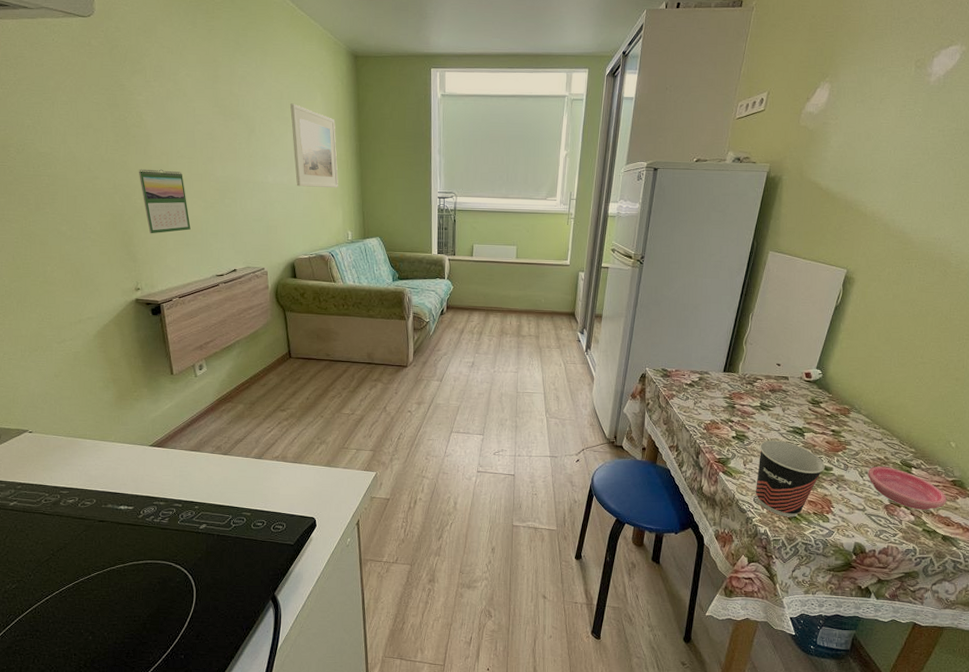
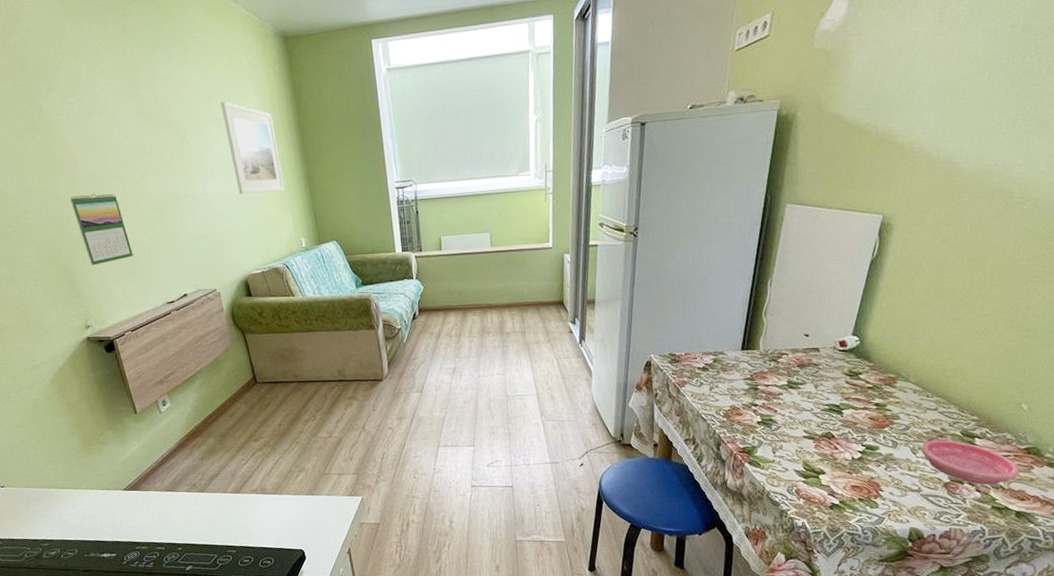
cup: present [756,440,825,517] -> none [789,421,869,507]

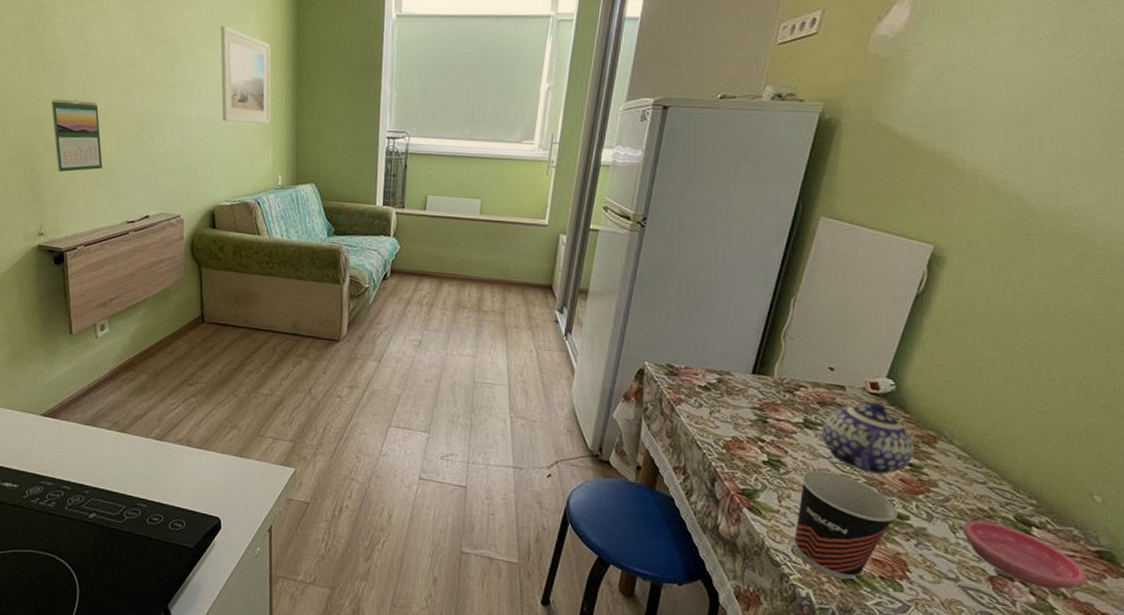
cup: none [789,421,869,507] -> present [795,470,898,580]
teapot: none [803,357,879,417] -> present [821,401,915,475]

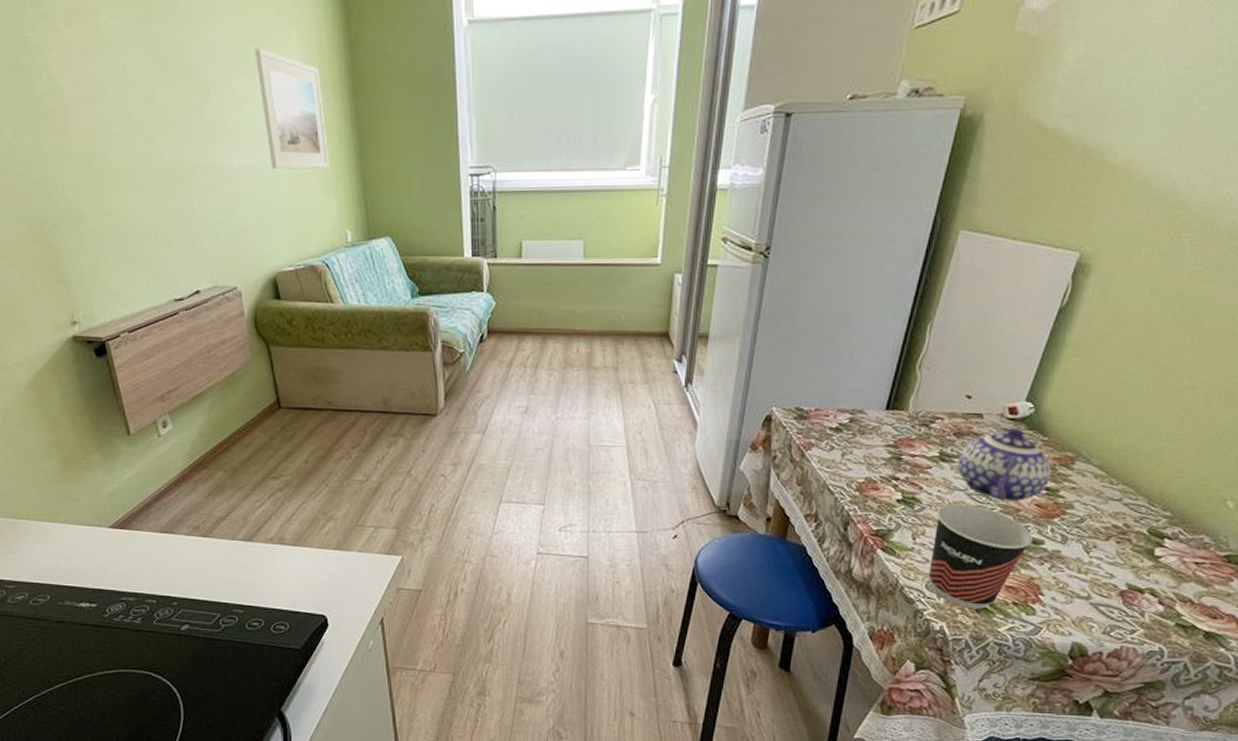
calendar: present [51,99,103,172] -> none [58,155,135,247]
saucer: present [963,520,1088,590] -> none [1096,538,1216,597]

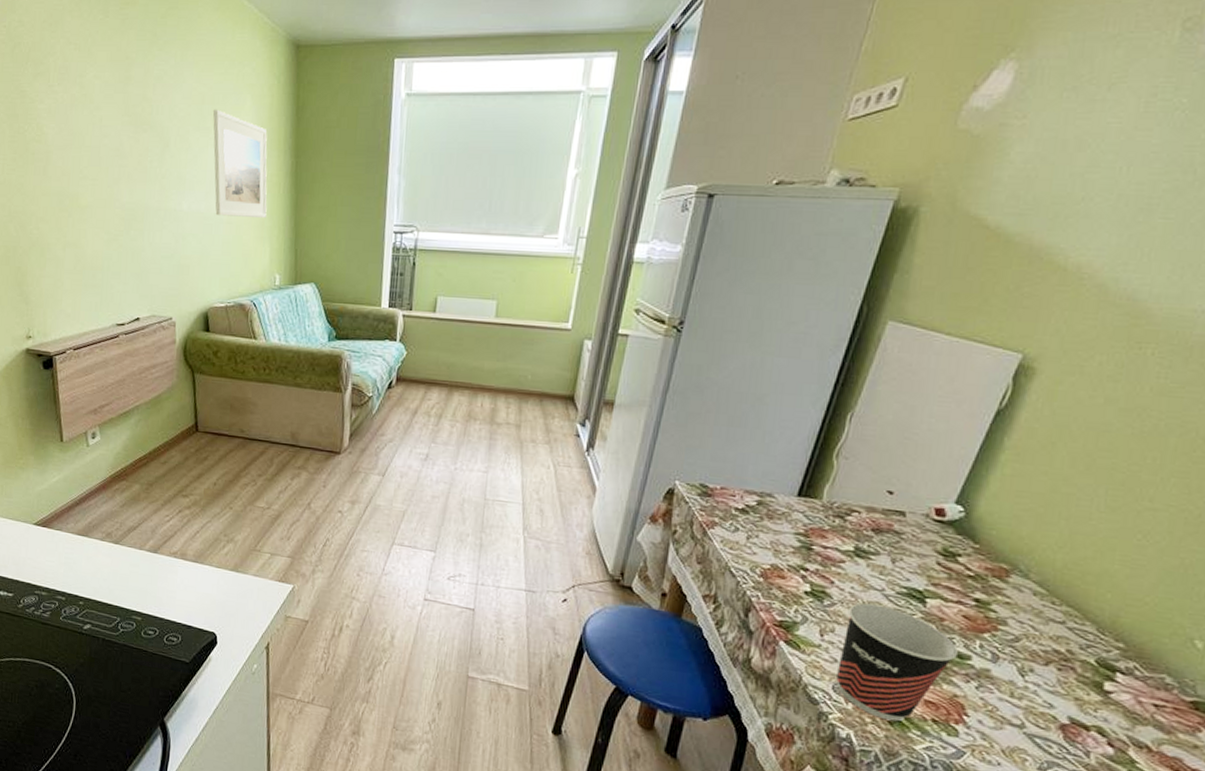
teapot: present [957,428,1052,501] -> none [874,529,983,610]

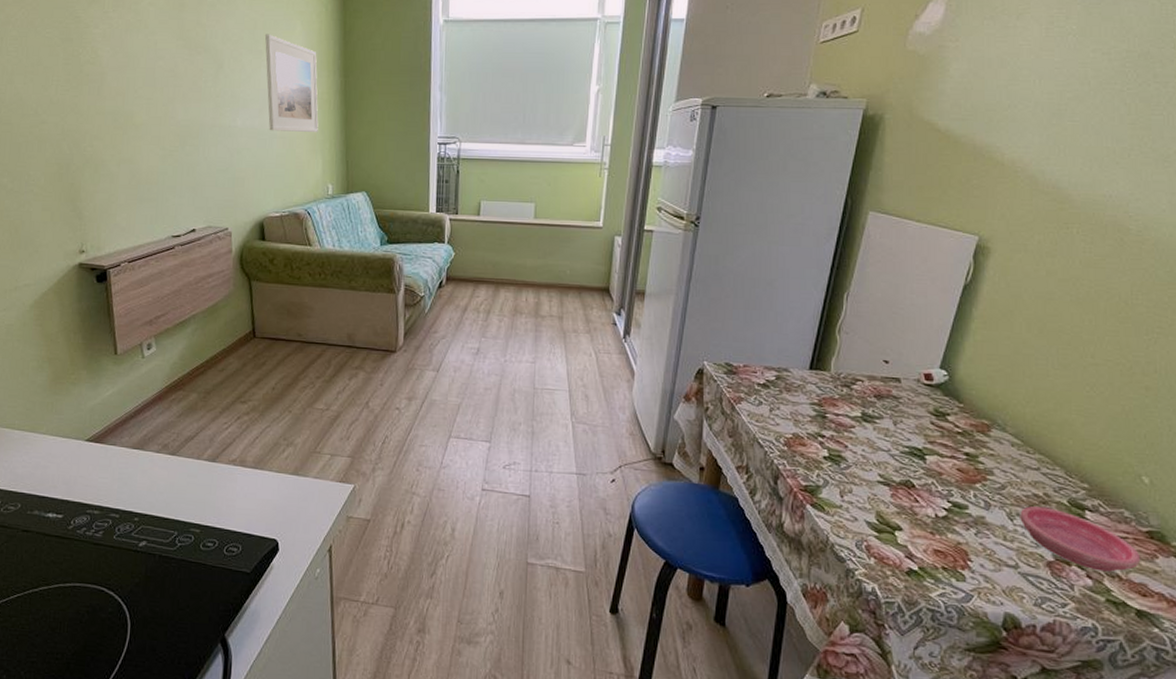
cup: present [836,603,958,722] -> none [858,463,956,572]
saucer: none [1033,662,1180,742] -> present [1020,506,1141,572]

